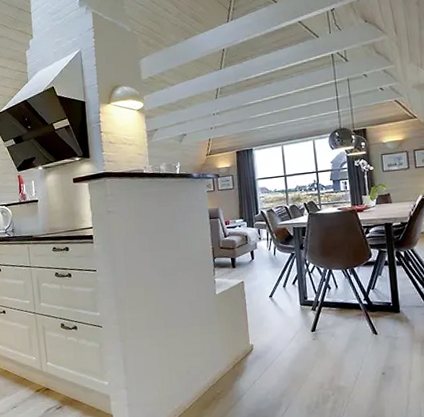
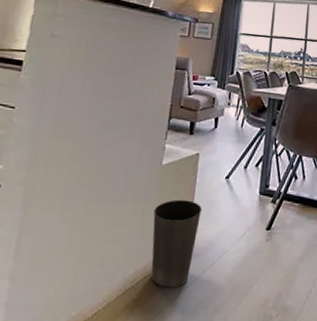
waste basket: none [217,318,256,383] -> present [151,199,203,288]

